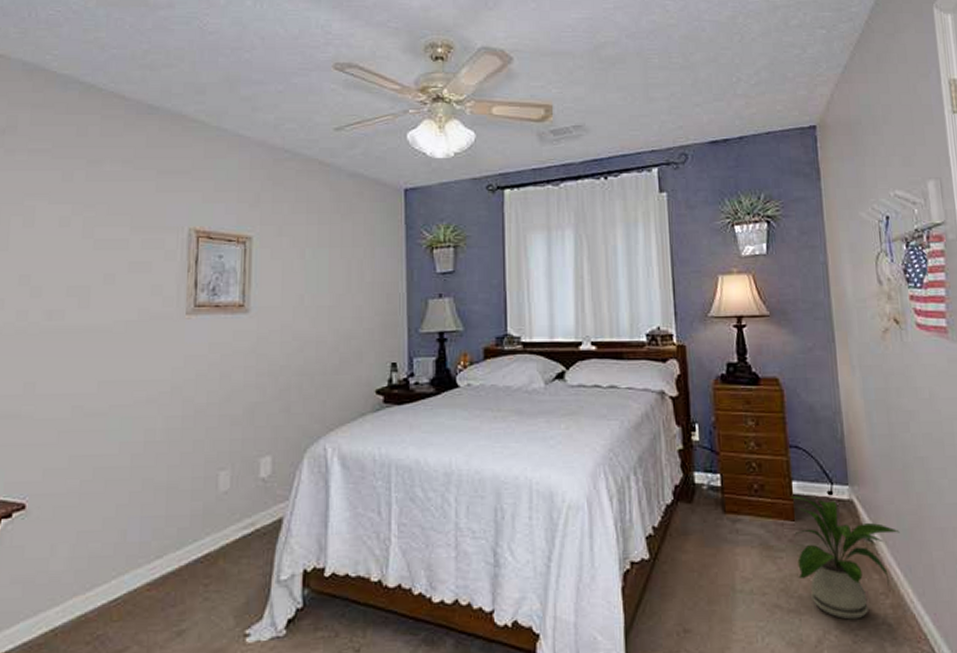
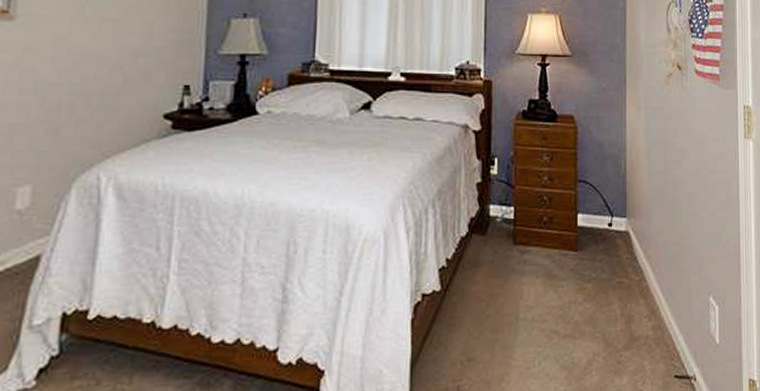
house plant: present [789,496,900,620] -> none [574,227,665,342]

